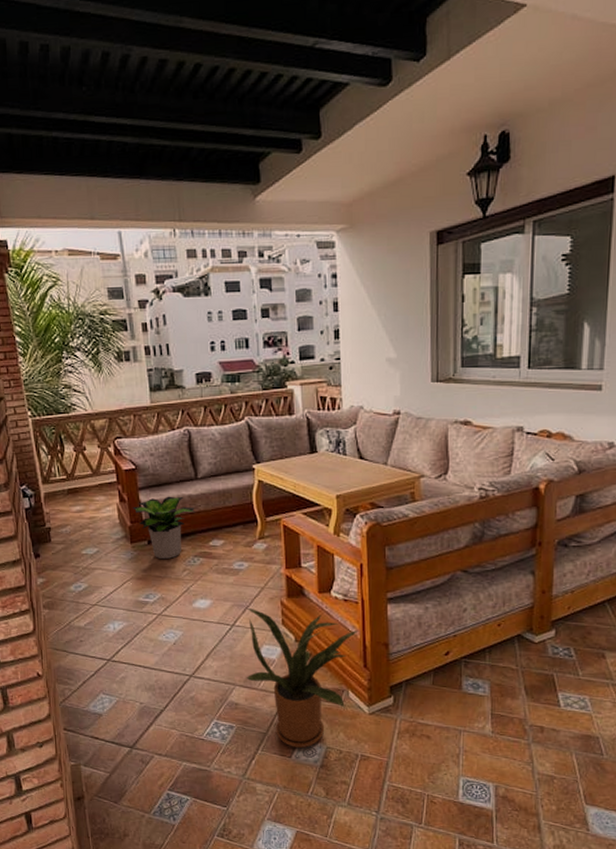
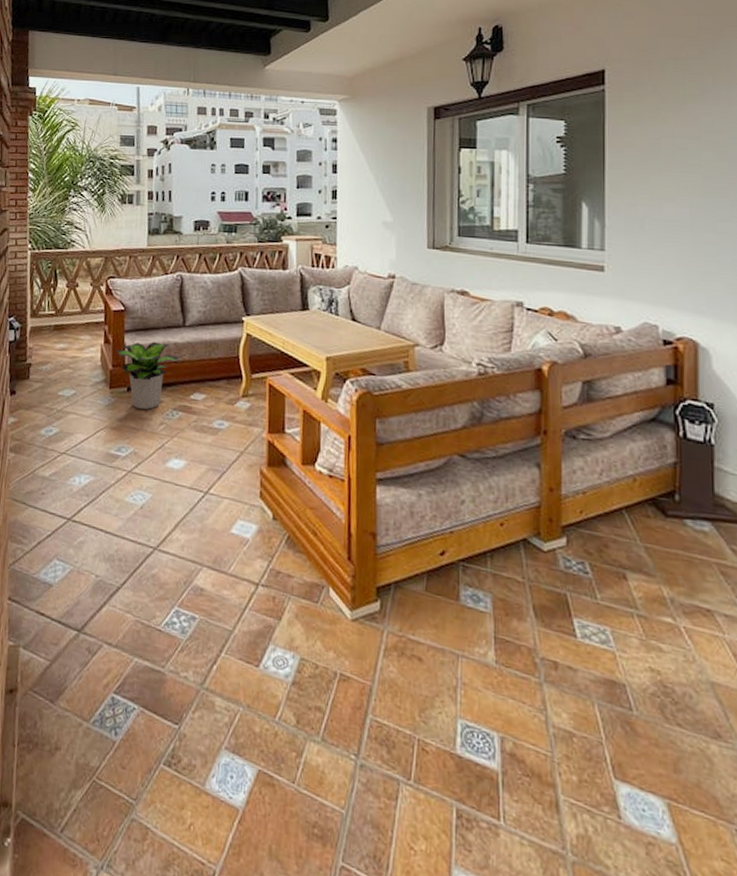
house plant: present [246,607,359,749] -> none [215,473,344,657]

